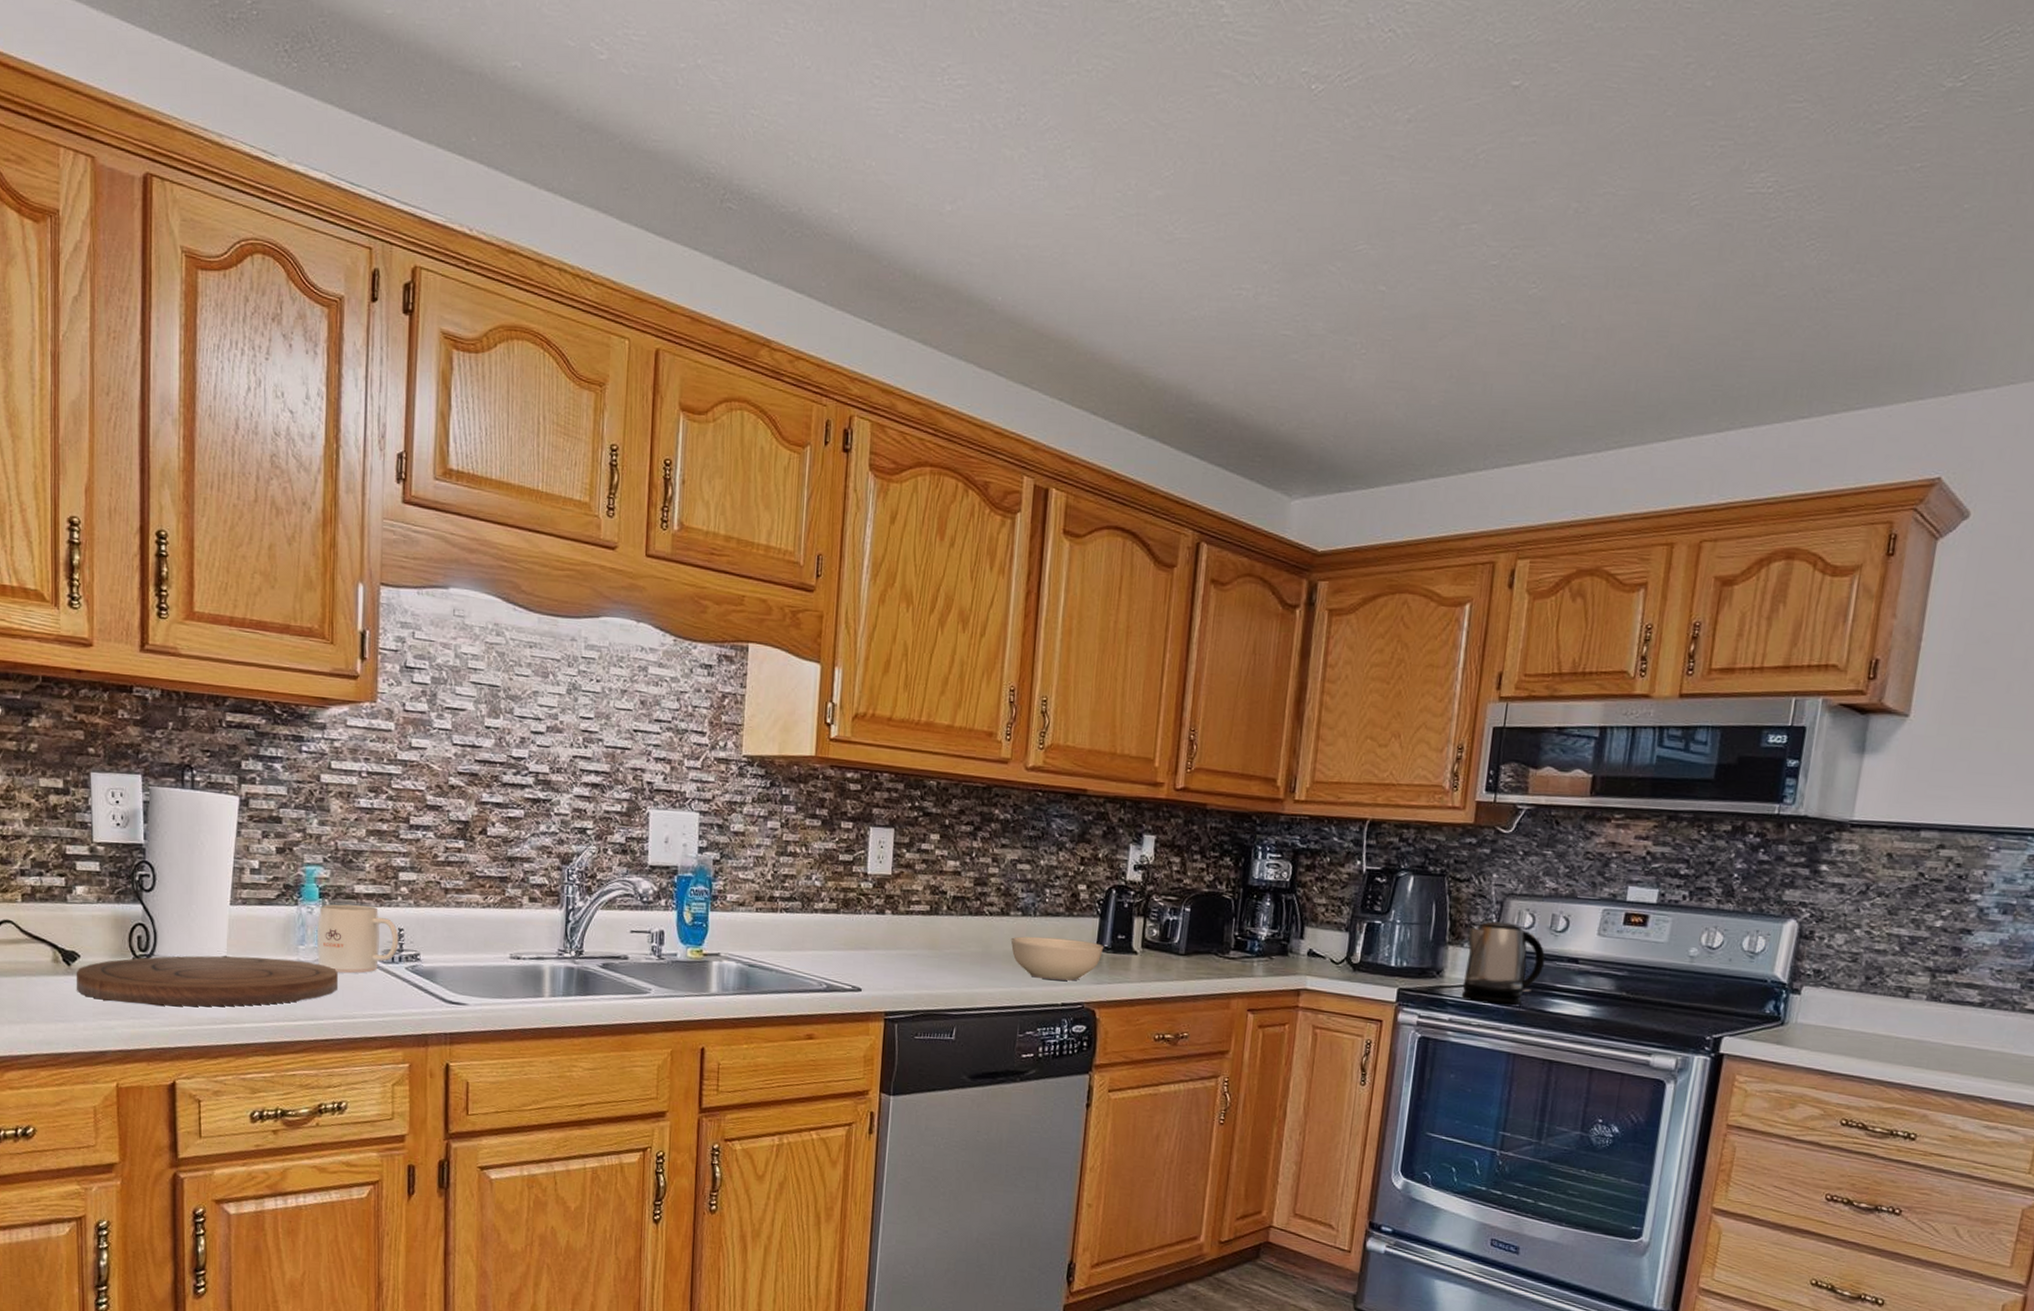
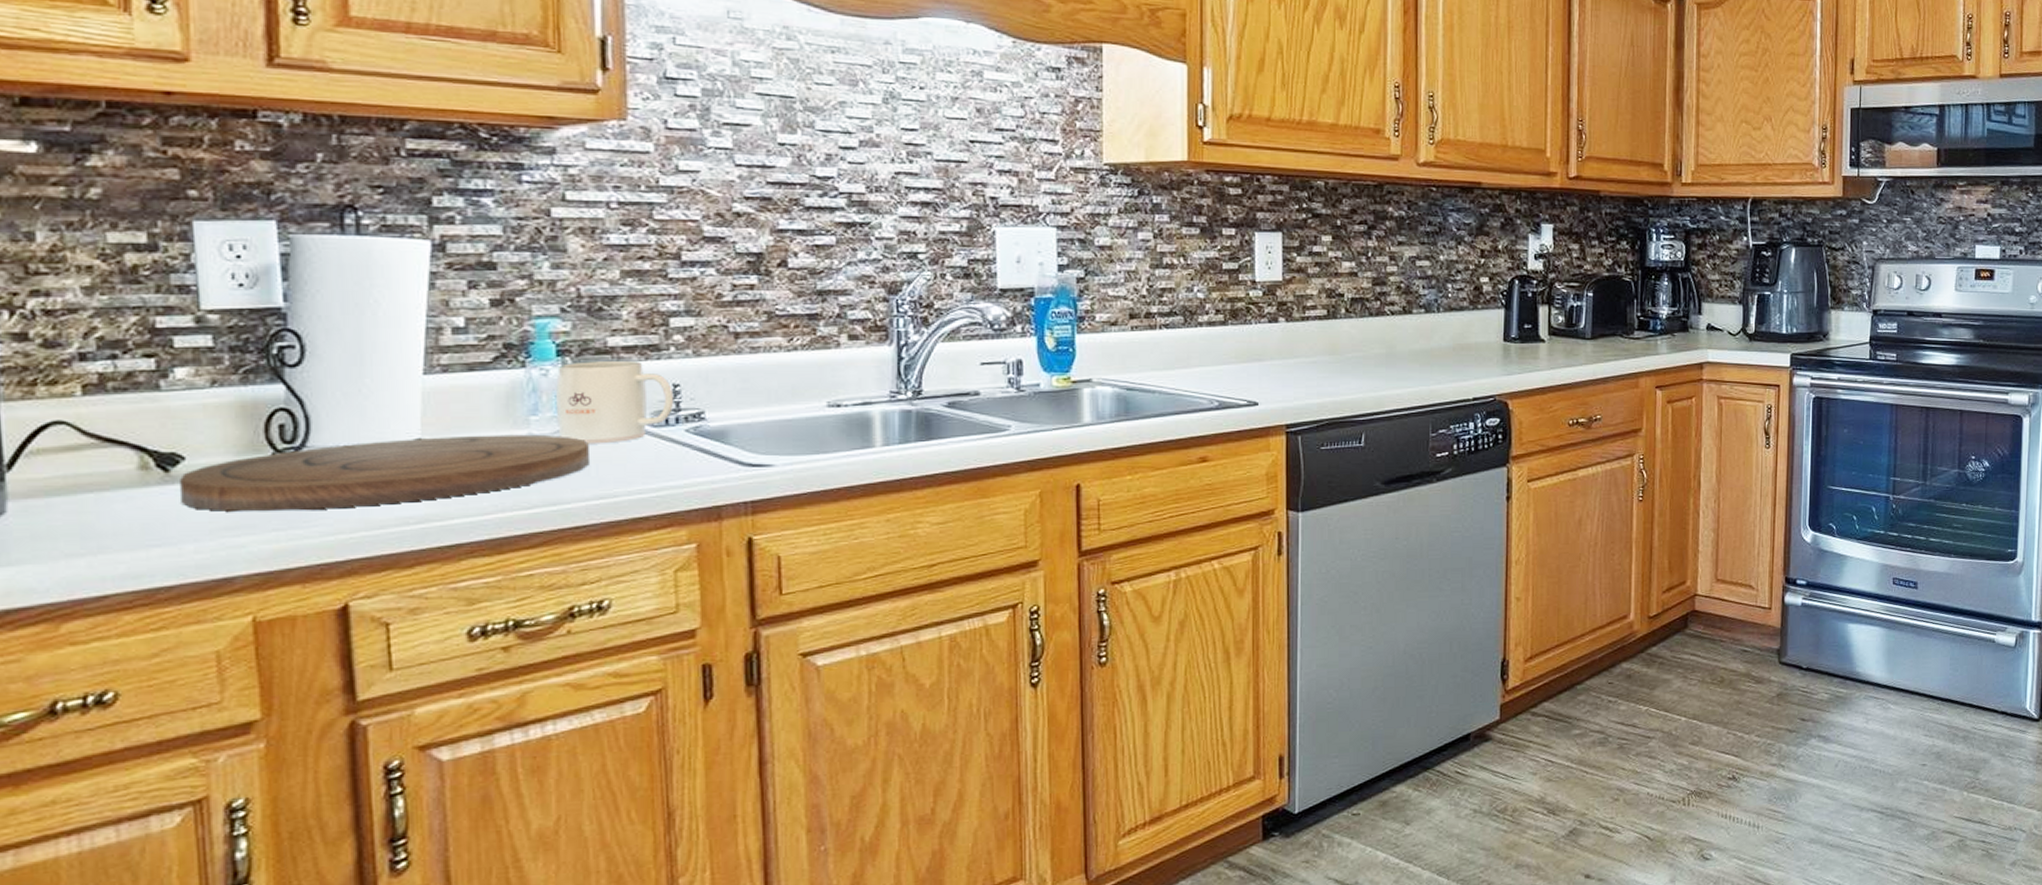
bowl: present [1010,936,1105,981] -> none [1415,332,1512,374]
kettle: present [1461,921,1546,1006] -> none [1846,285,1914,361]

